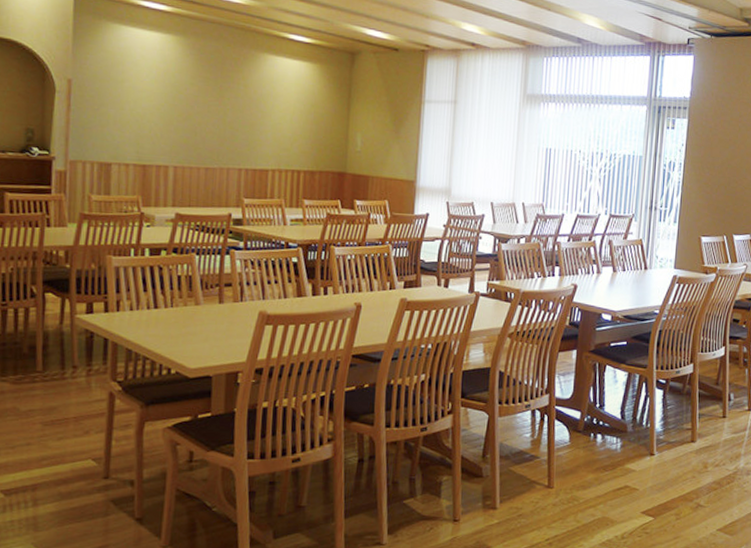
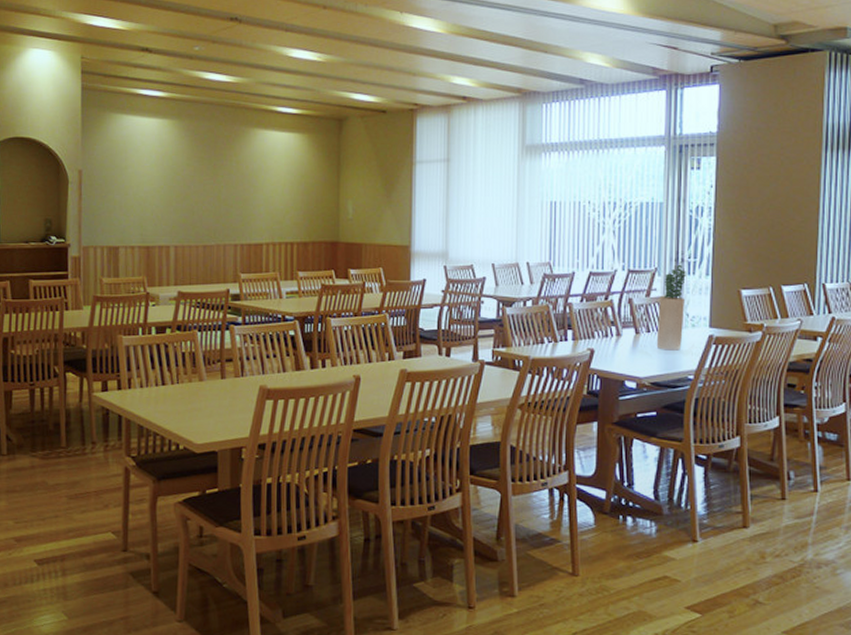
vase: none [630,209,658,288] -> present [656,261,686,351]

